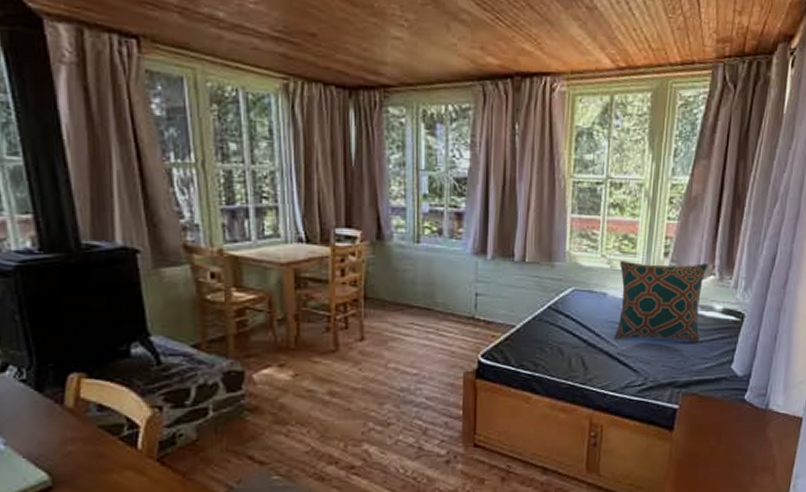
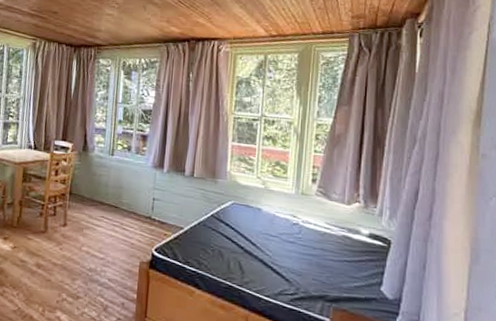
pillow: present [614,260,708,344] -> none [268,182,353,264]

